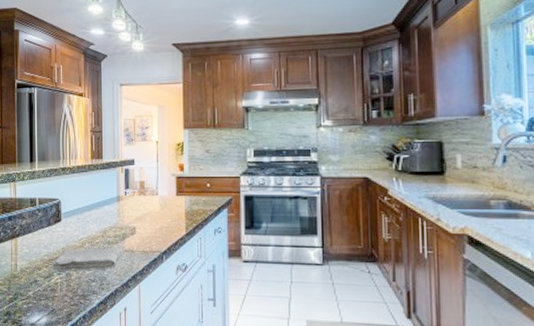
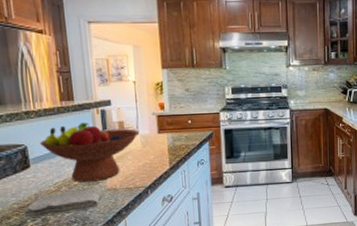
fruit bowl: none [71,181,158,241] -> present [40,123,139,182]

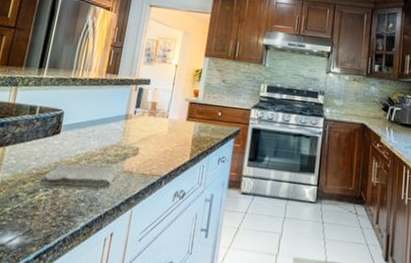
fruit bowl: present [40,123,139,182] -> none [76,97,168,161]

